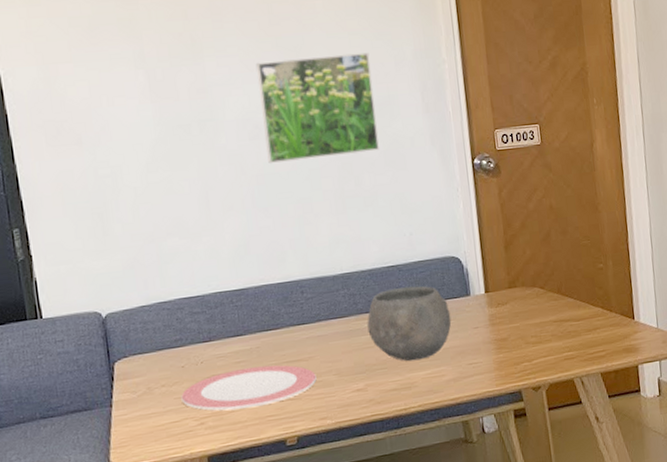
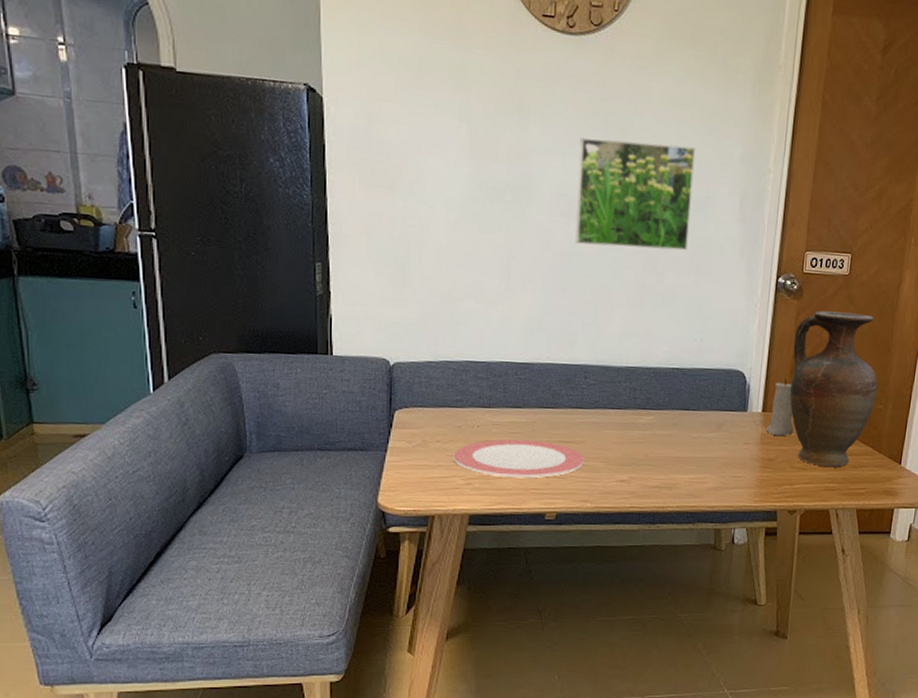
bowl: present [367,286,452,362] -> none [642,390,725,464]
candle: none [492,256,521,315] -> present [765,379,794,437]
vase: none [501,179,595,337] -> present [790,311,878,468]

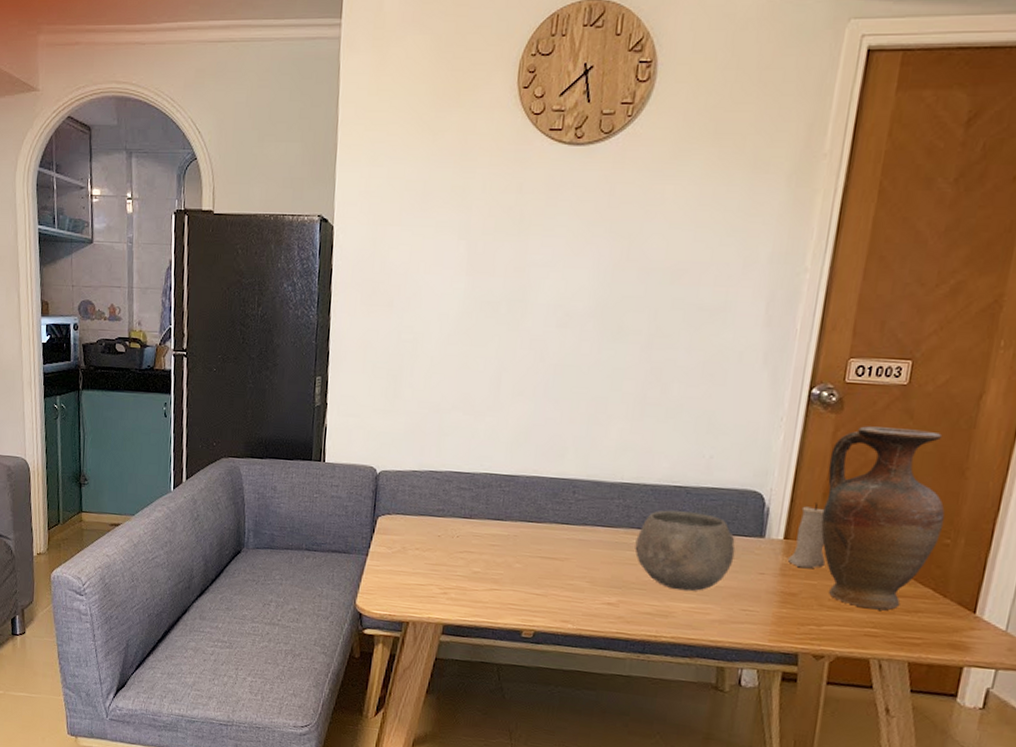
plate: present [453,439,585,478] -> none [431,551,568,593]
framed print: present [575,137,696,251] -> none [571,246,715,360]
bowl: none [642,390,725,464] -> present [635,510,735,591]

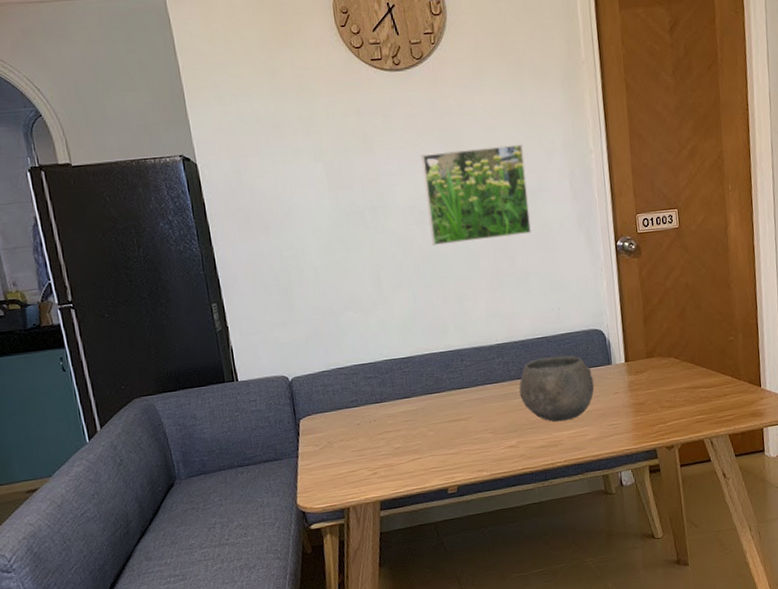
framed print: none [571,246,715,360] -> present [420,144,531,245]
candle: present [787,503,826,569] -> none [631,329,658,382]
vase: present [821,426,945,611] -> none [641,259,726,402]

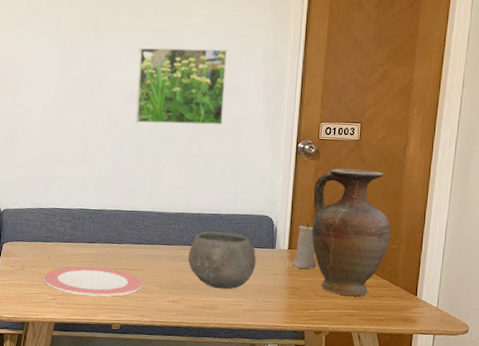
plate: none [357,423,475,463] -> present [43,266,143,296]
candle: none [631,329,658,382] -> present [291,223,317,270]
vase: none [641,259,726,402] -> present [312,168,391,297]

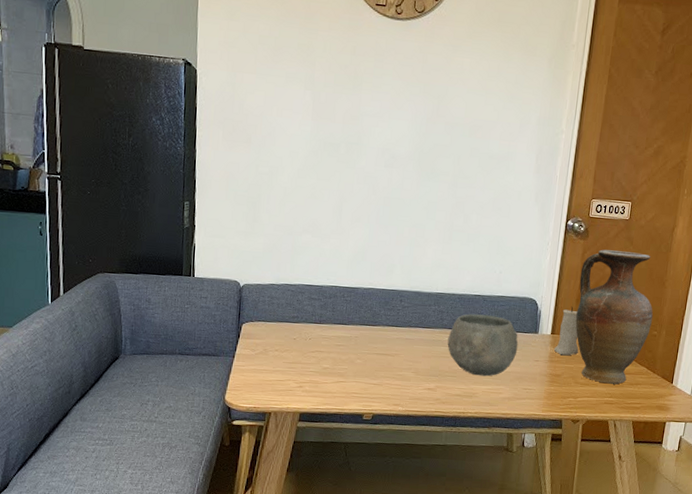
plate: present [43,266,143,296] -> none [288,350,398,384]
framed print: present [135,47,228,125] -> none [396,102,500,197]

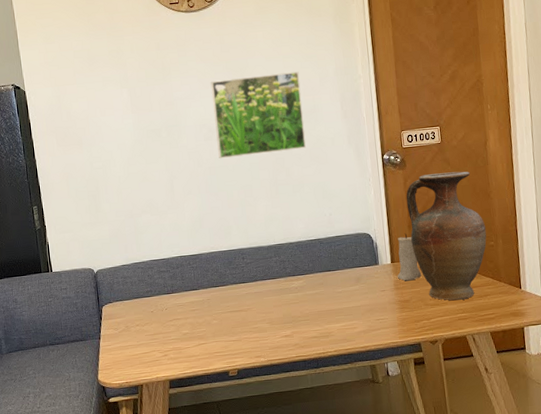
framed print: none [396,102,500,197] -> present [210,71,306,158]
bowl: present [447,314,519,377] -> none [294,256,363,315]

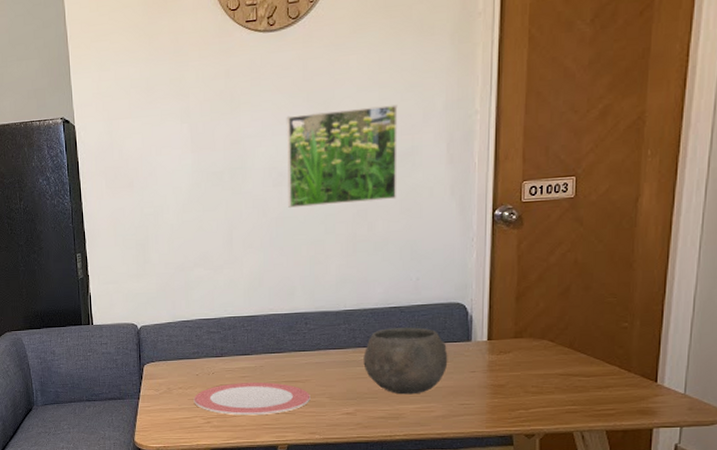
plate: none [150,313,253,347] -> present [193,382,310,416]
bowl: none [294,256,363,315] -> present [363,327,448,395]
candle: present [397,233,422,281] -> none [493,306,525,363]
vase: present [406,171,487,300] -> none [517,234,621,390]

